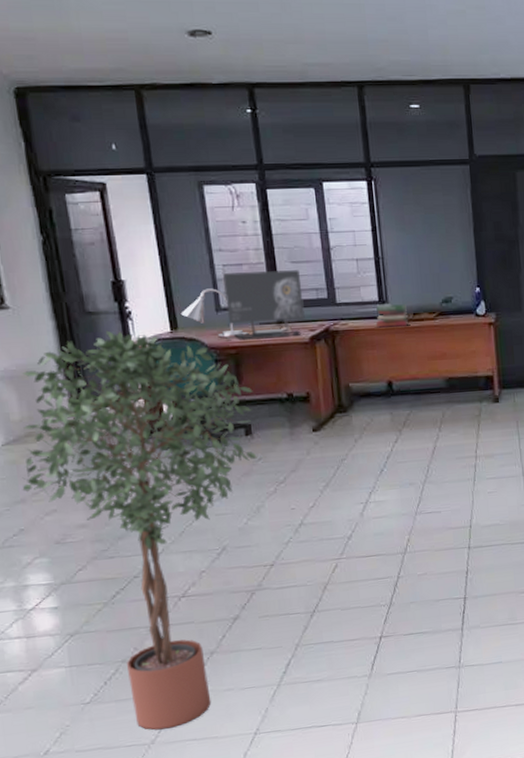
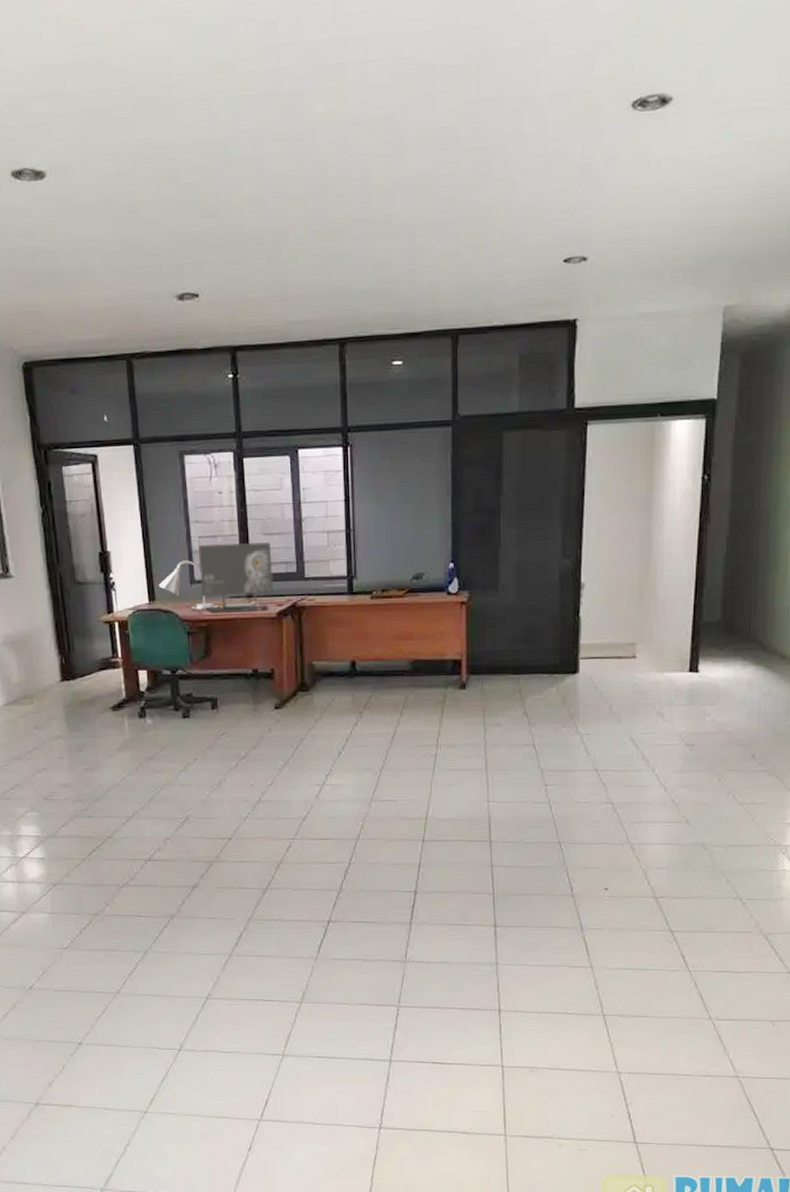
potted tree: present [22,330,267,731] -> none [18,600,230,982]
books: present [375,303,409,328] -> none [342,578,377,605]

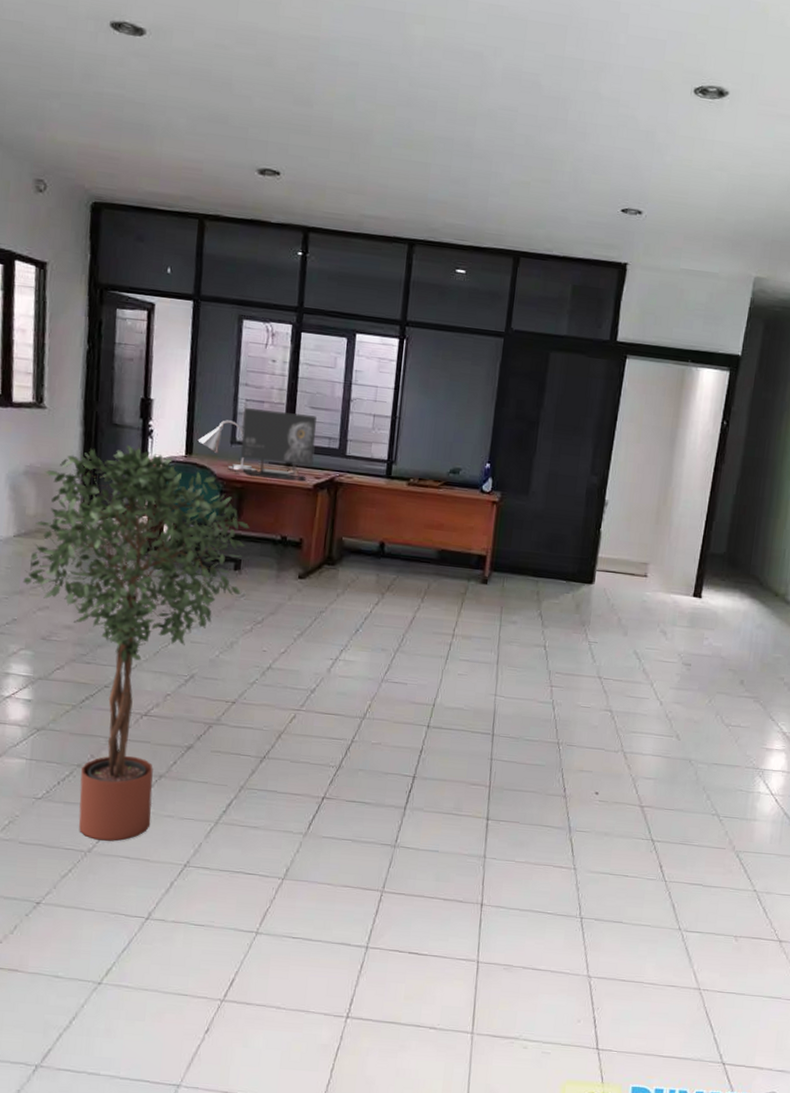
potted tree: none [18,600,230,982] -> present [22,444,250,842]

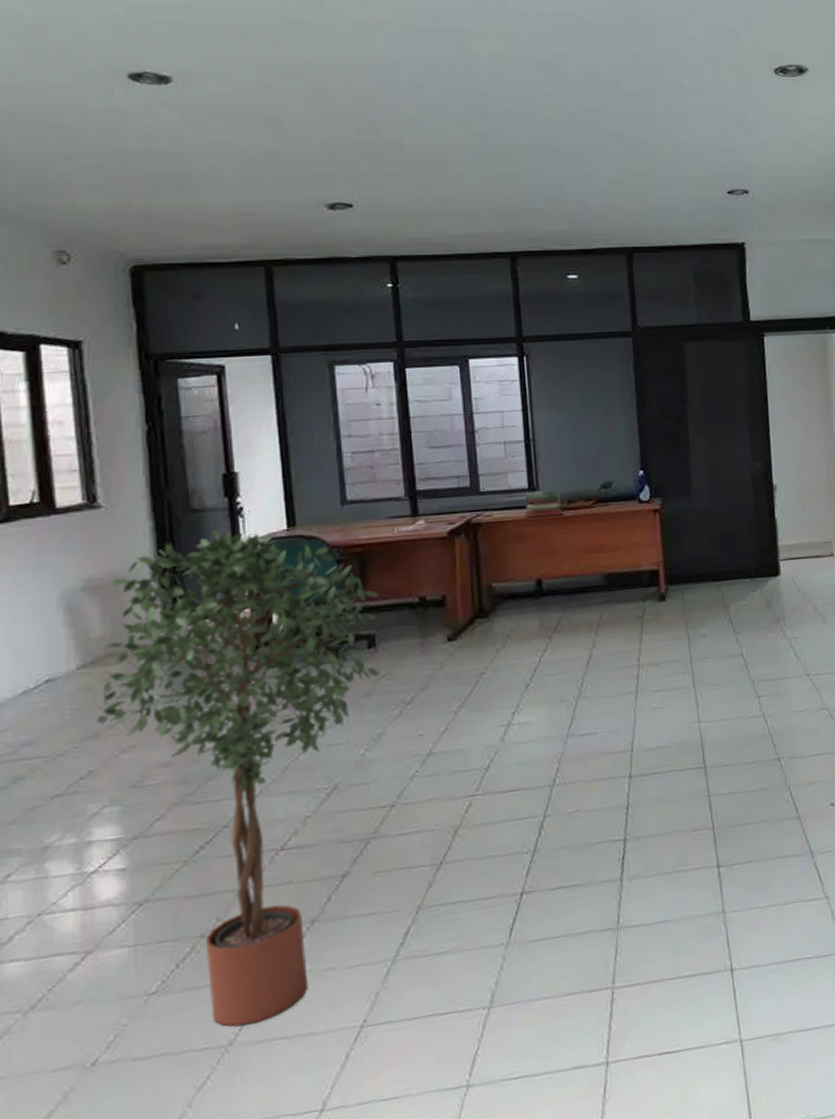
table lamp: present [196,420,258,473] -> none [298,479,379,535]
desktop computer: present [234,408,317,482] -> none [351,456,444,537]
books: none [379,463,414,491] -> present [524,489,563,519]

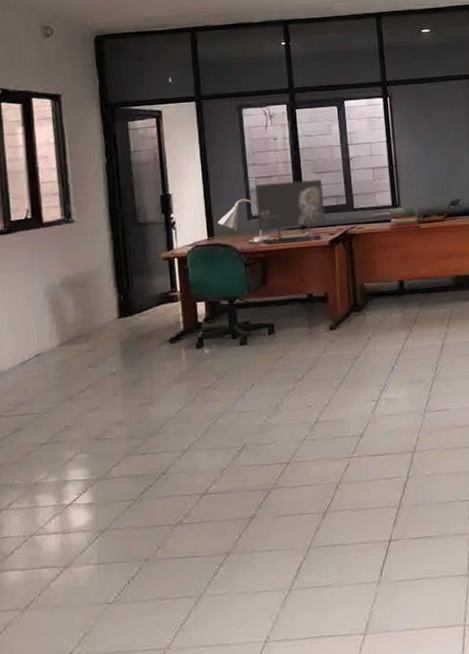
potted tree: present [96,530,392,1028] -> none [71,239,287,635]
table lamp: none [298,479,379,535] -> present [216,198,276,243]
desktop computer: none [351,456,444,537] -> present [255,179,326,245]

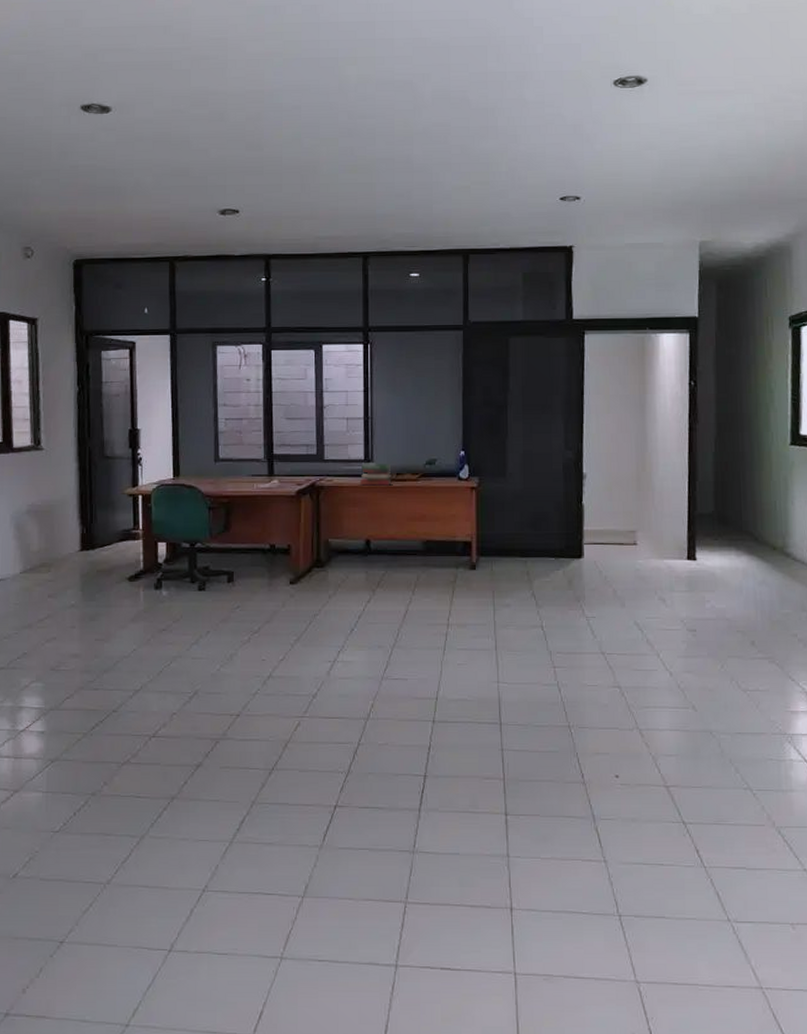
table lamp: present [216,198,276,243] -> none [182,440,242,487]
desktop computer: present [255,179,326,245] -> none [220,426,294,490]

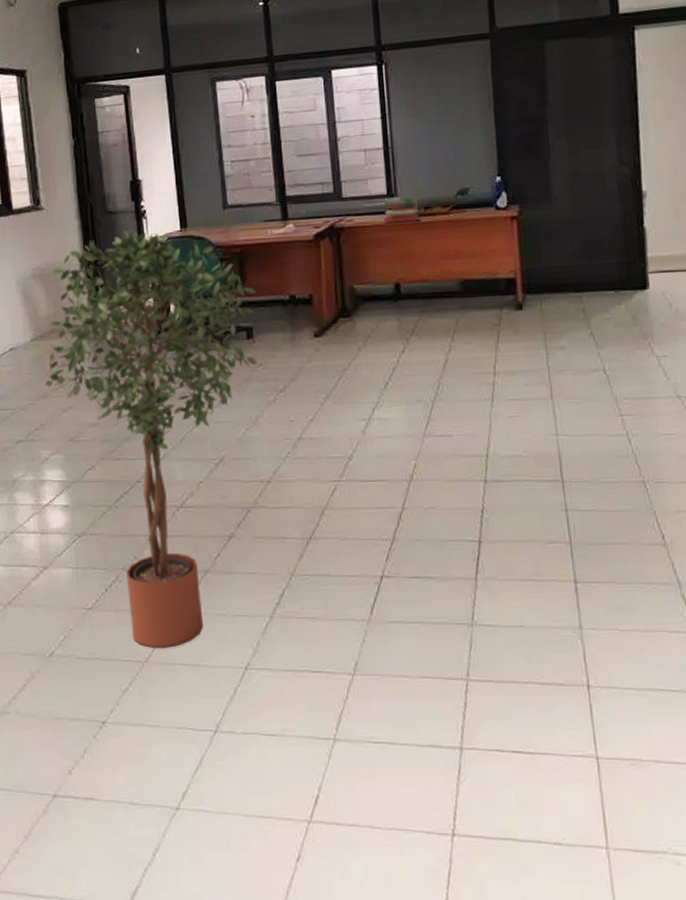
potted tree: none [30,474,244,870] -> present [45,229,267,648]

